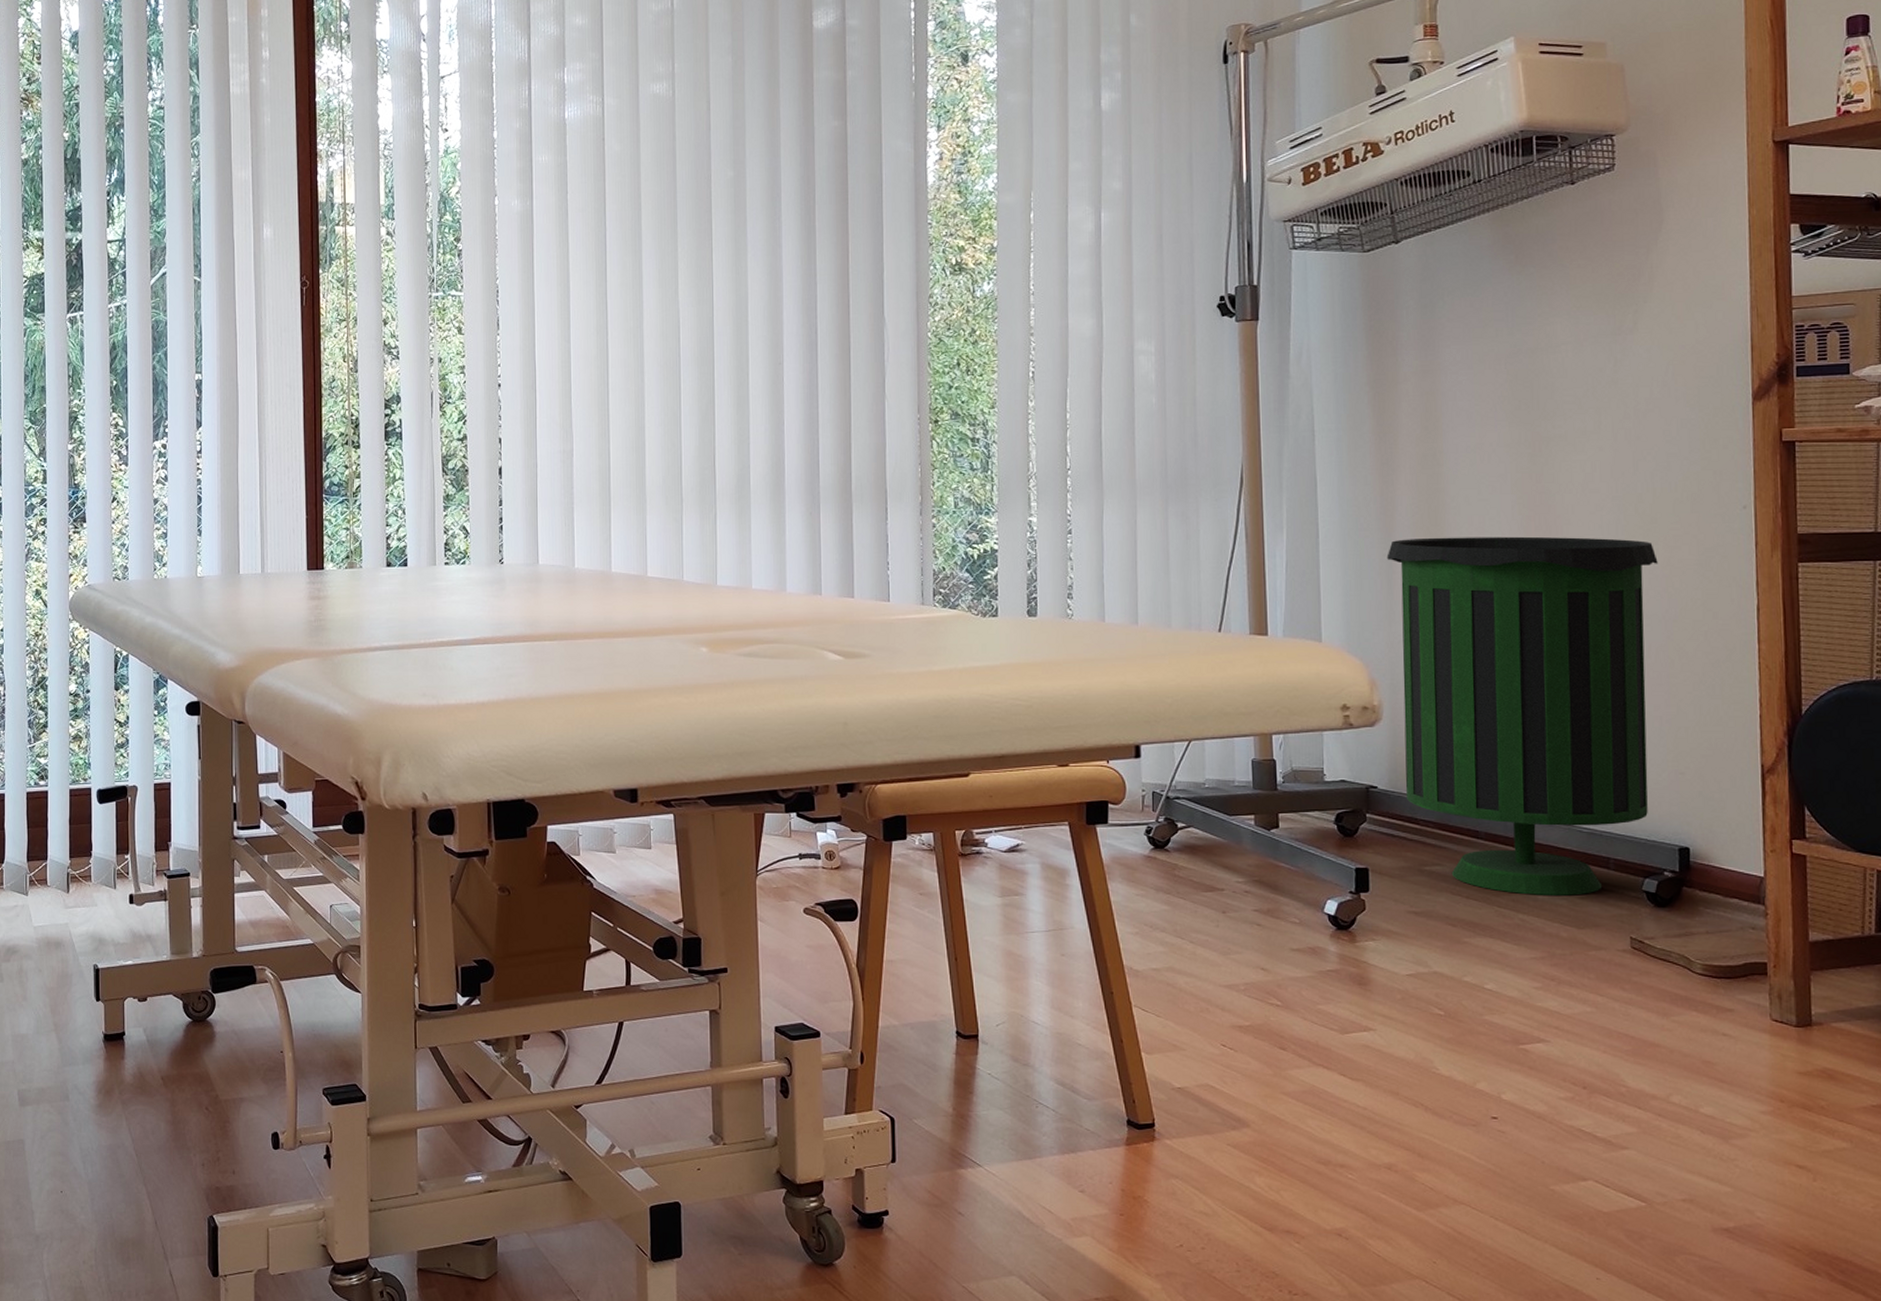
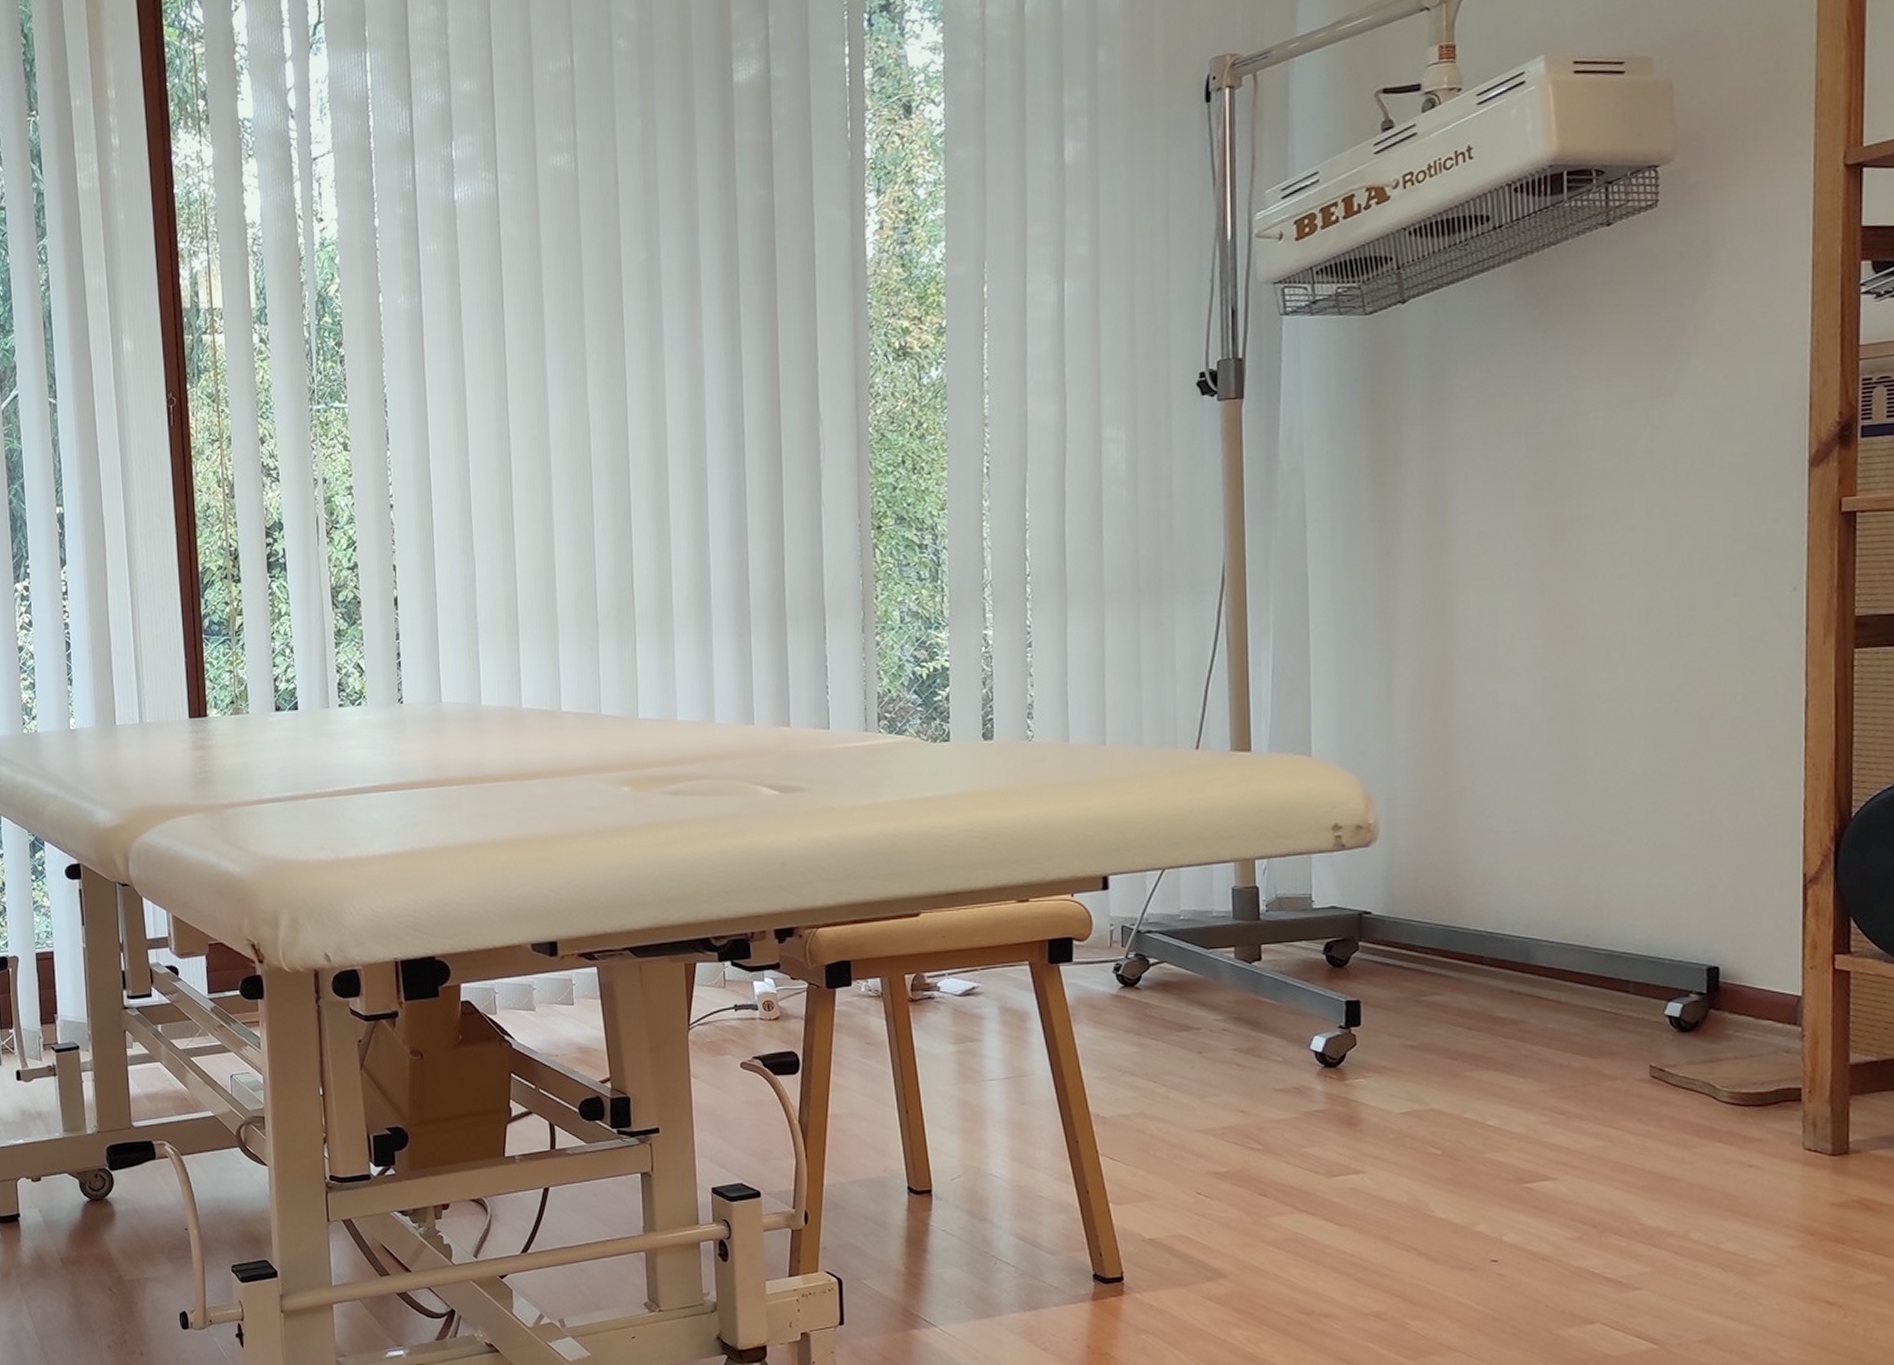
trash can: present [1386,536,1658,896] -> none [1386,629,1694,1024]

